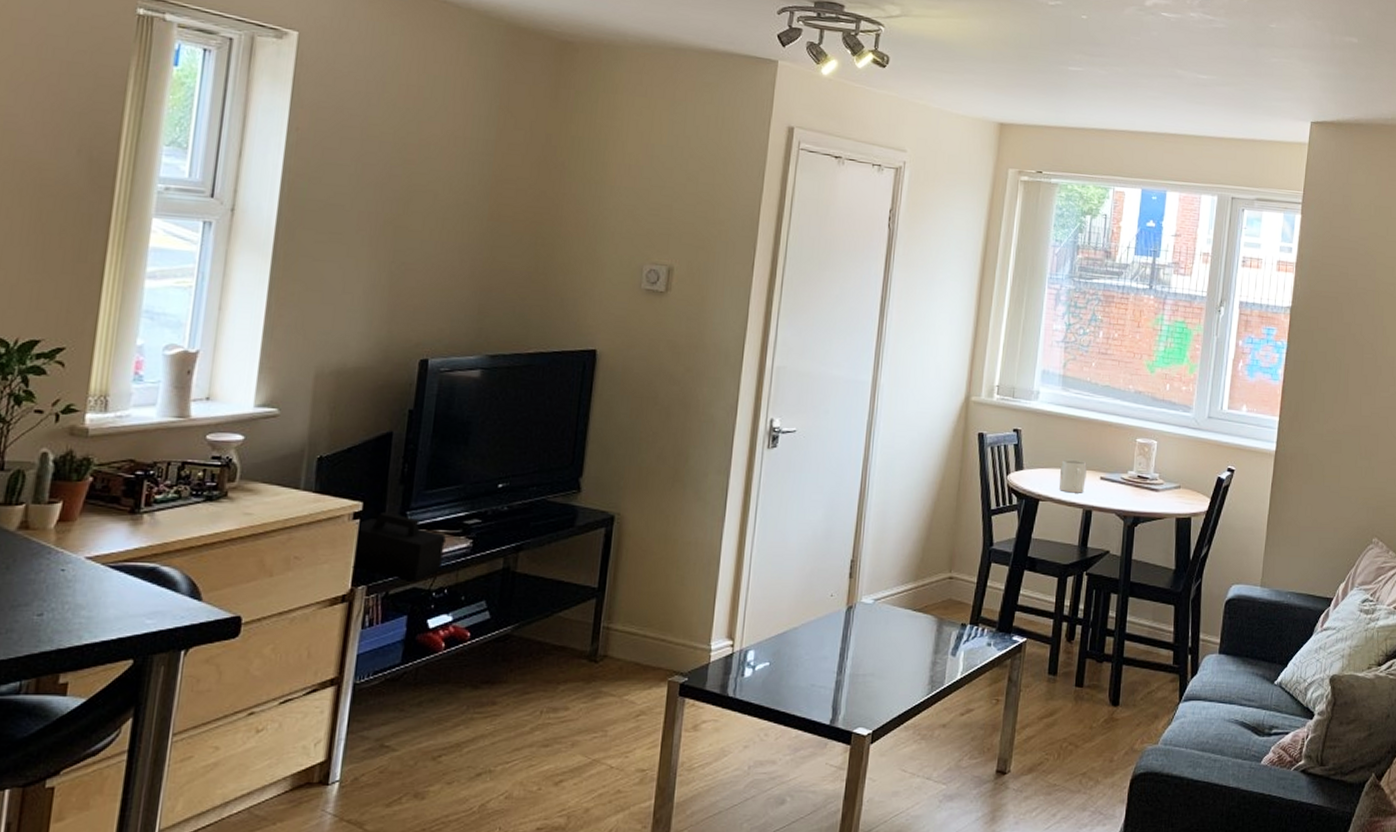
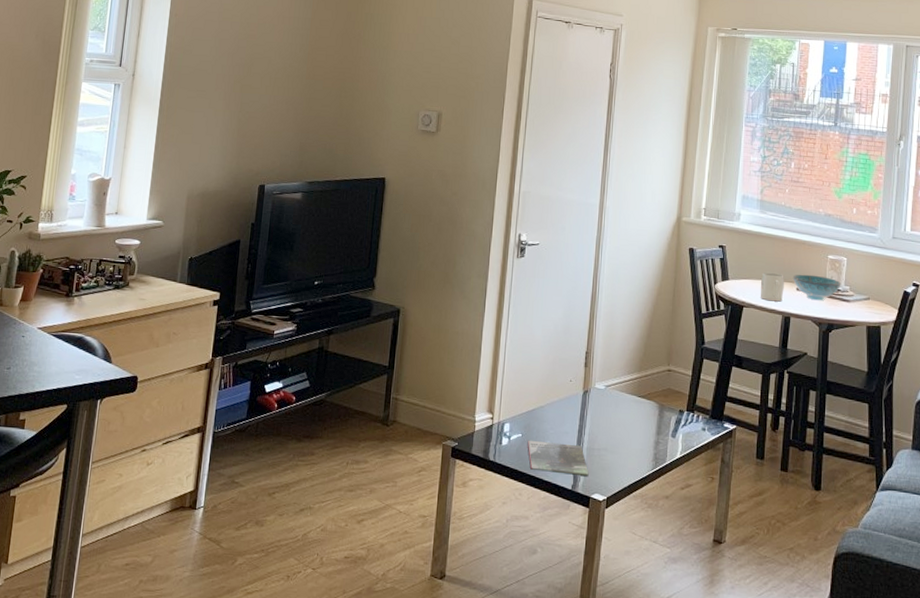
speaker: present [351,511,446,582] -> none [212,300,278,356]
magazine: none [776,669,852,707] -> present [527,440,589,476]
bowl: none [1096,461,1150,490] -> present [792,274,841,300]

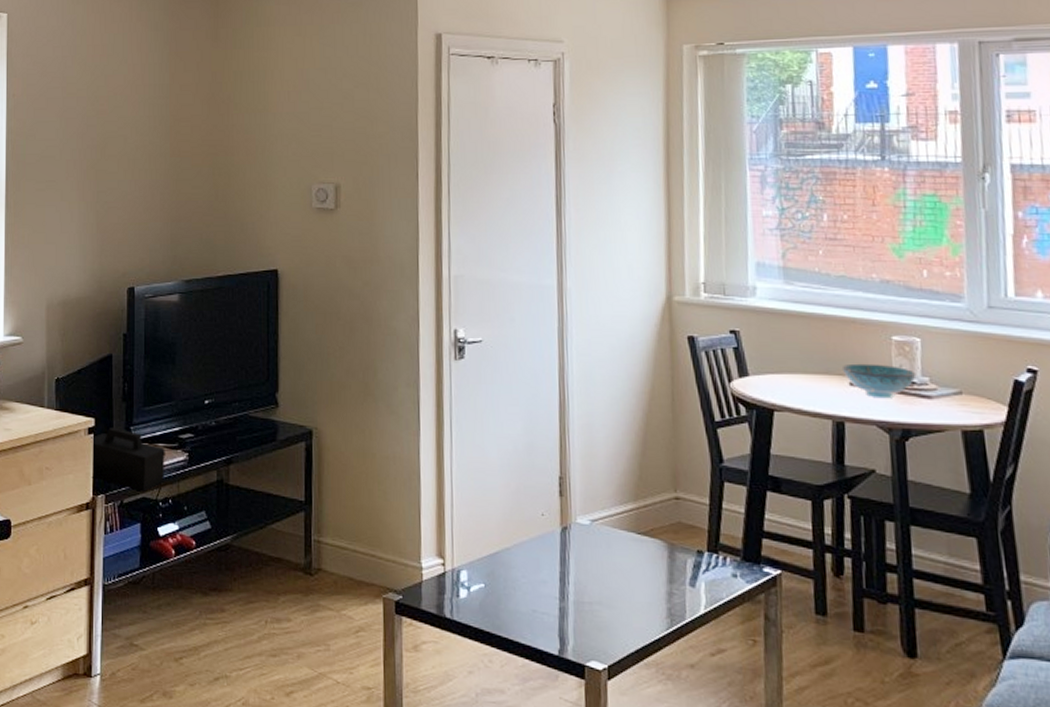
speaker: none [212,300,278,356] -> present [91,426,165,492]
magazine: present [527,440,589,476] -> none [492,591,580,638]
mug: present [760,271,784,302] -> none [795,362,832,402]

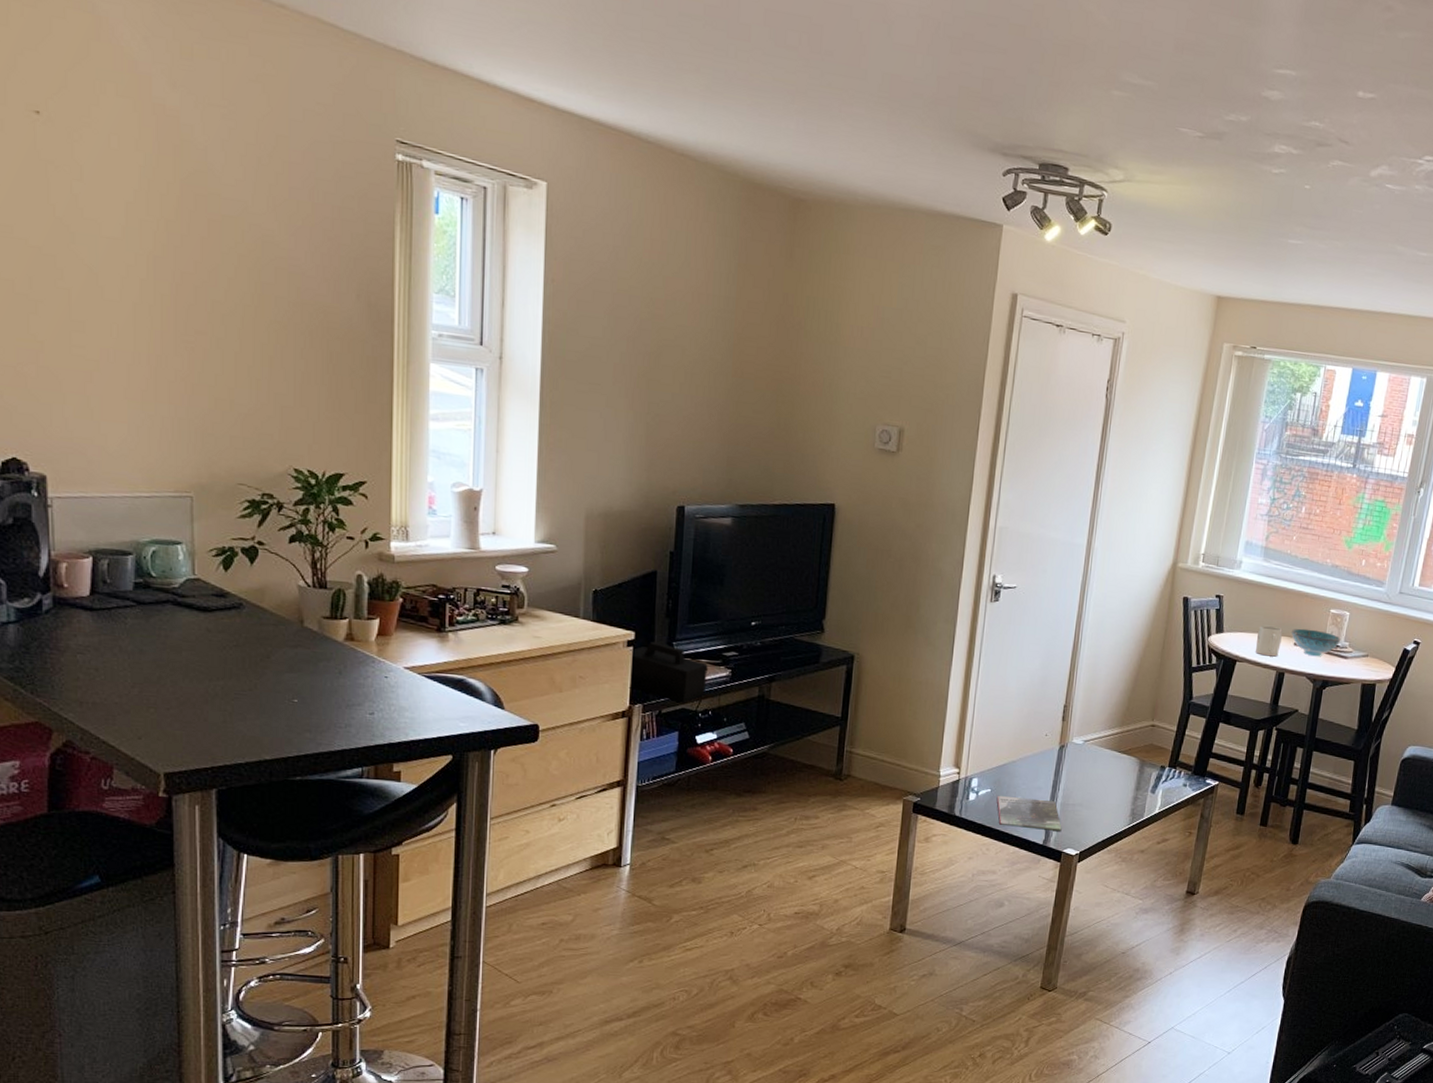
magazine: none [492,591,580,638] -> present [996,795,1062,831]
mug: none [795,362,832,402] -> present [1255,625,1283,657]

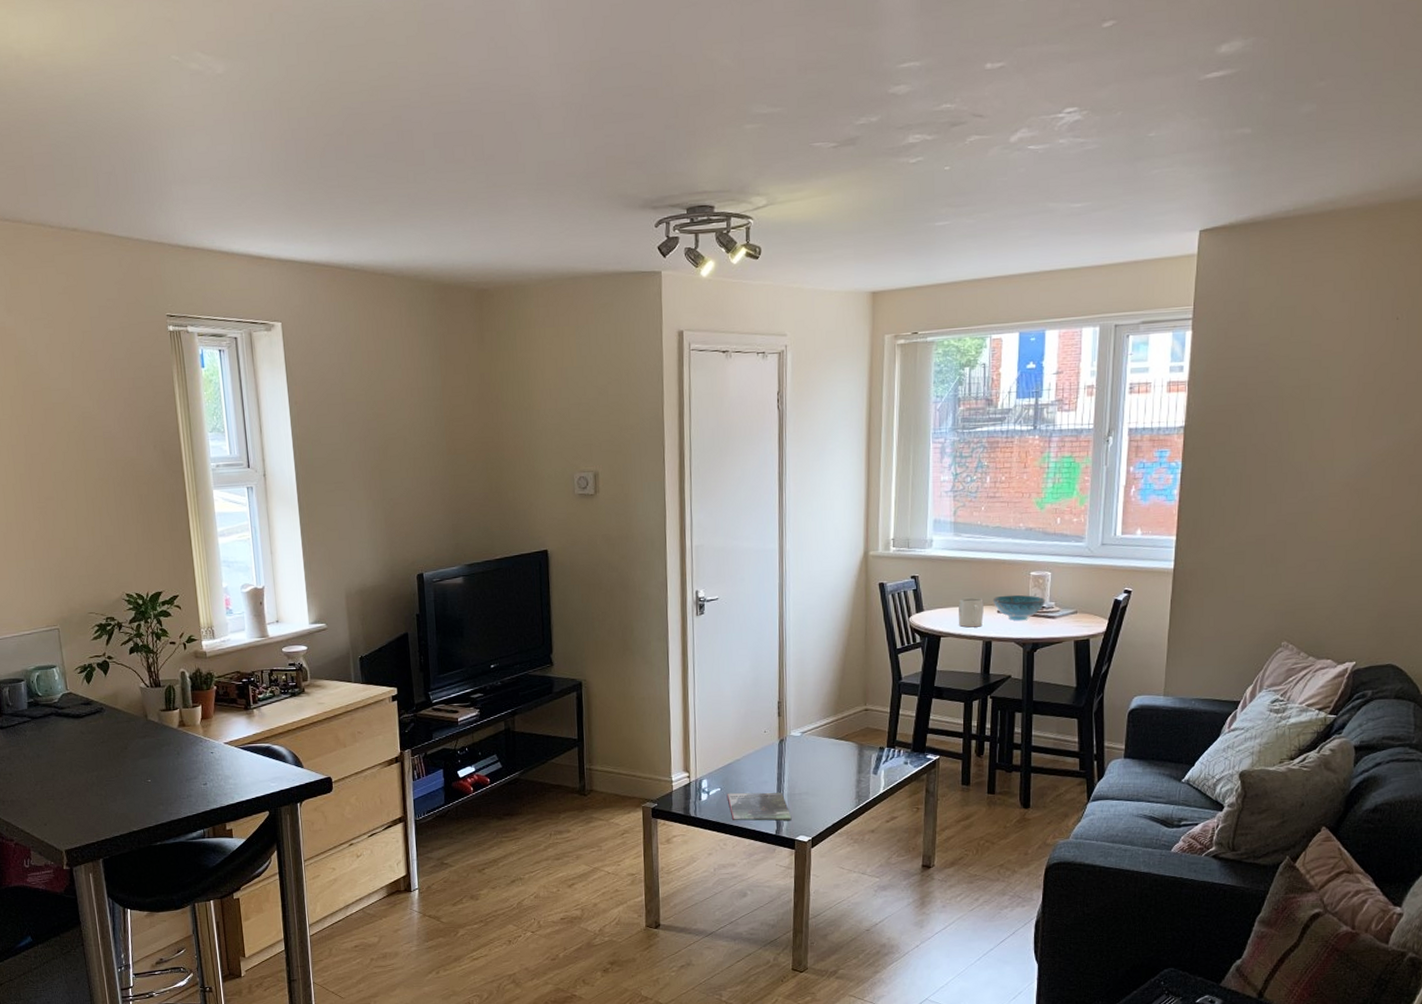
speaker: present [628,641,708,703] -> none [395,693,461,744]

